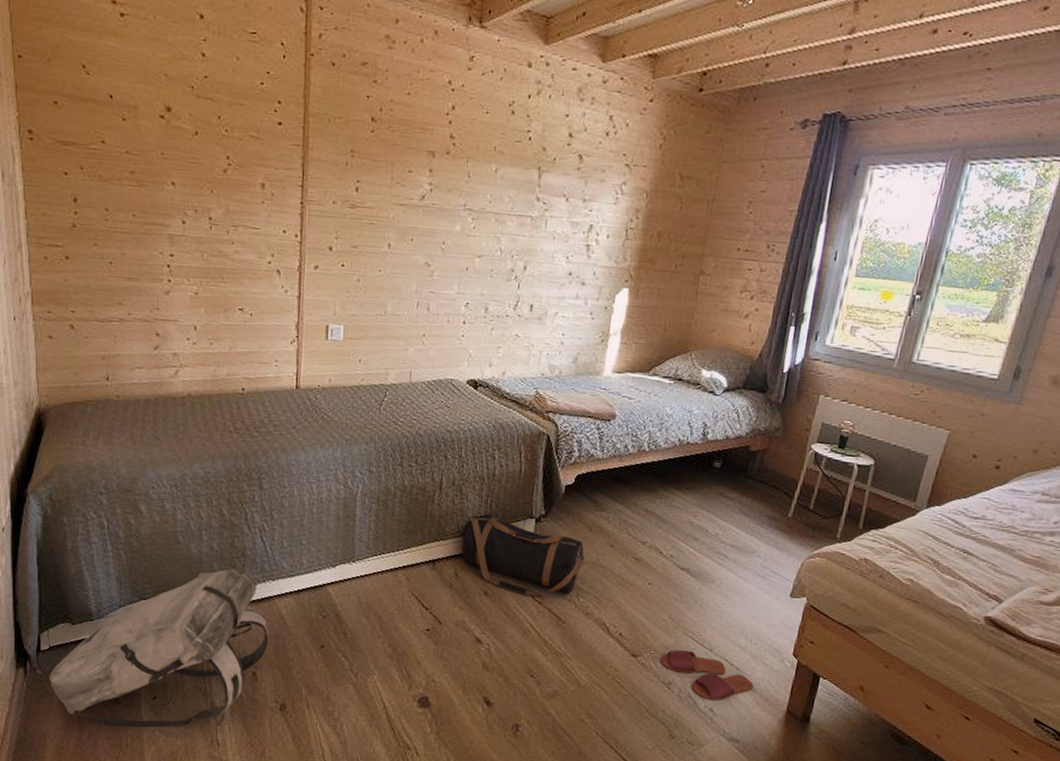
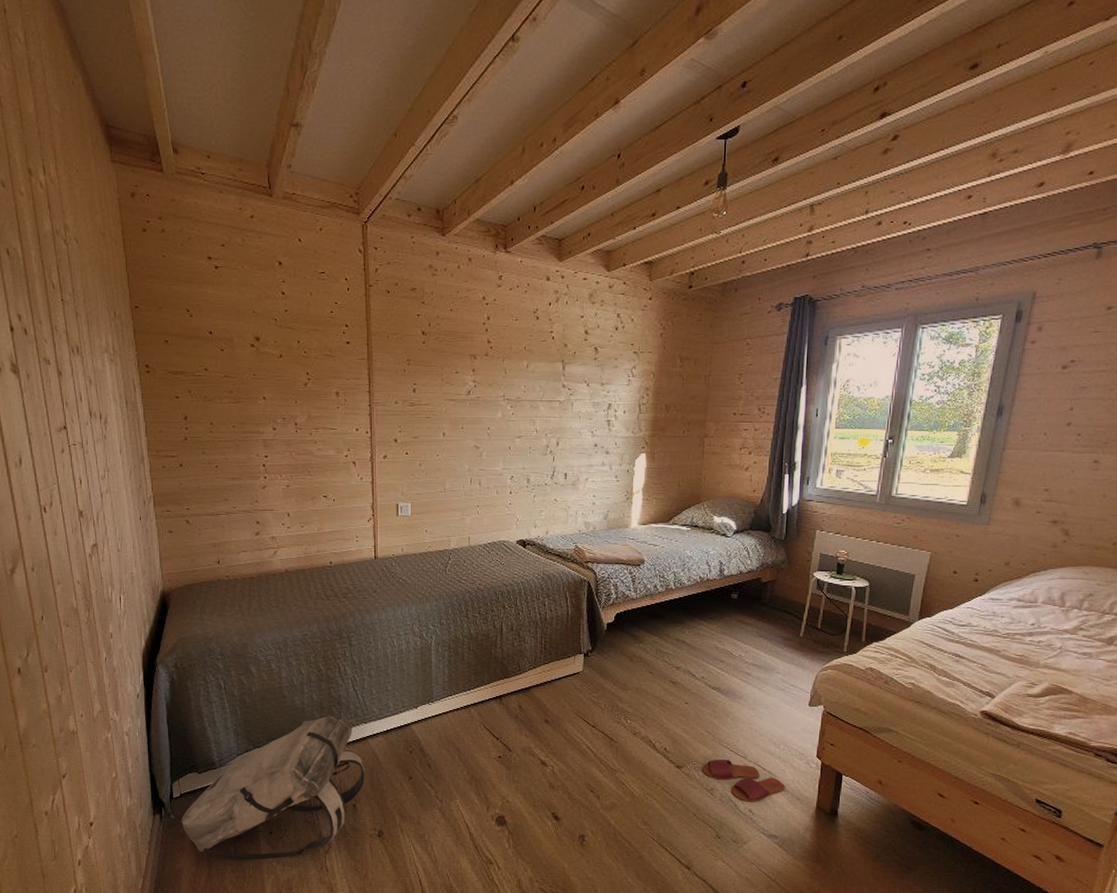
duffel bag: present [460,513,585,597] -> none [521,652,628,722]

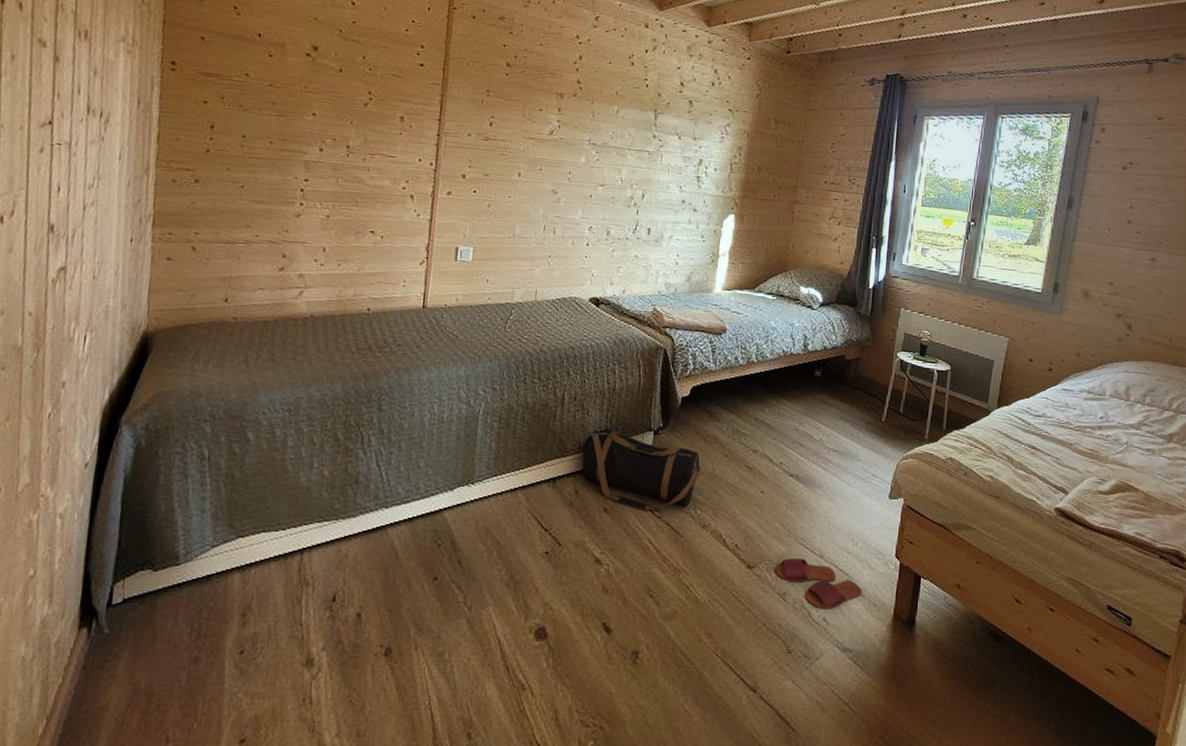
backpack: present [181,715,365,860] -> none [117,497,379,690]
duffel bag: none [521,652,628,722] -> present [581,427,701,511]

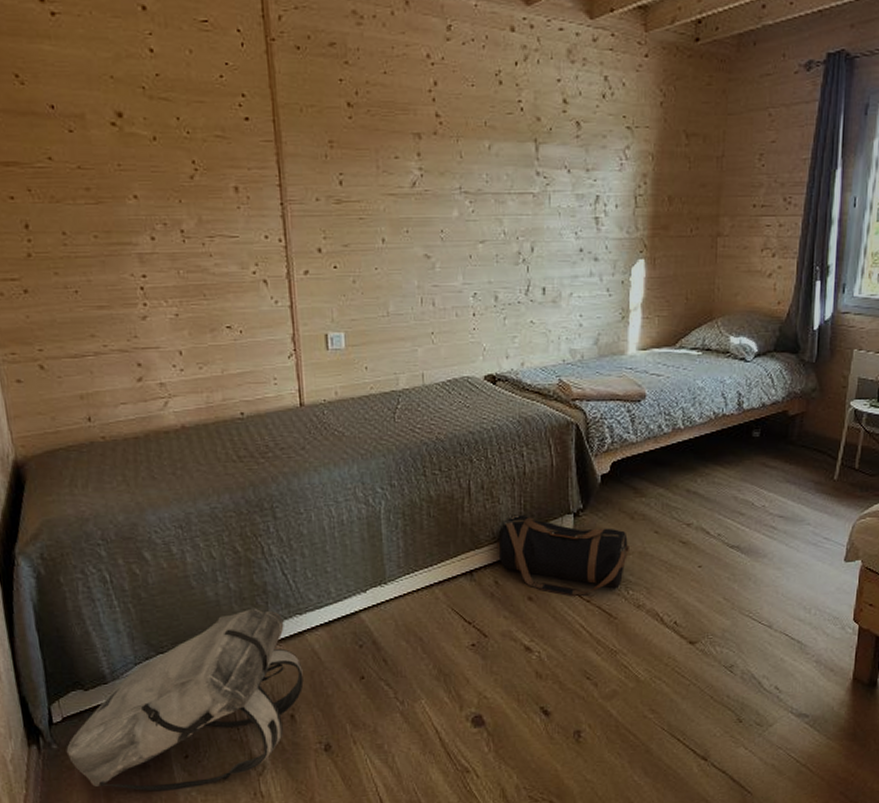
backpack: none [117,497,379,690] -> present [66,608,304,791]
slippers: present [775,558,862,609] -> none [719,630,817,678]

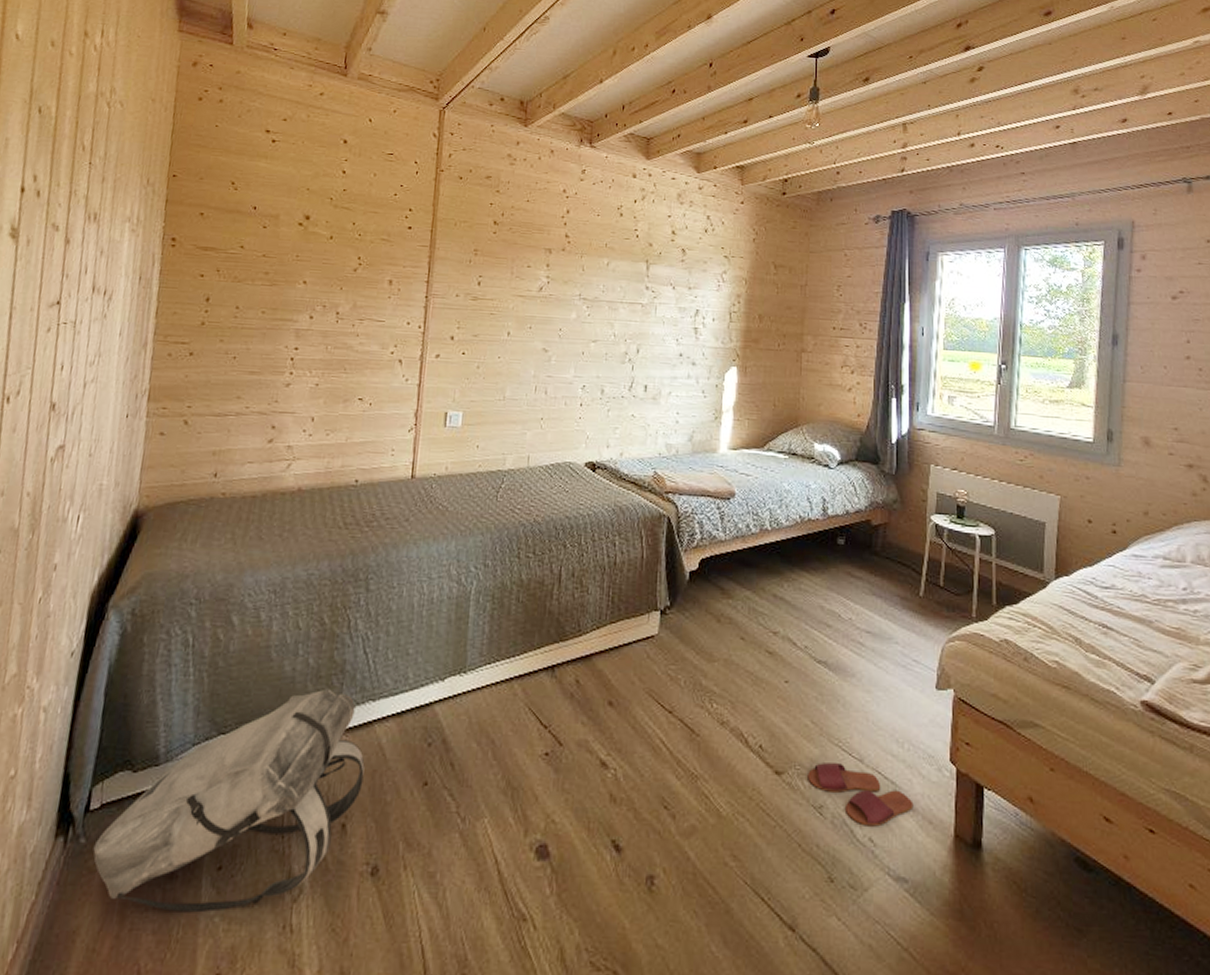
duffel bag: present [496,514,629,596] -> none [581,607,715,705]
slippers: none [719,630,817,678] -> present [808,763,914,827]

